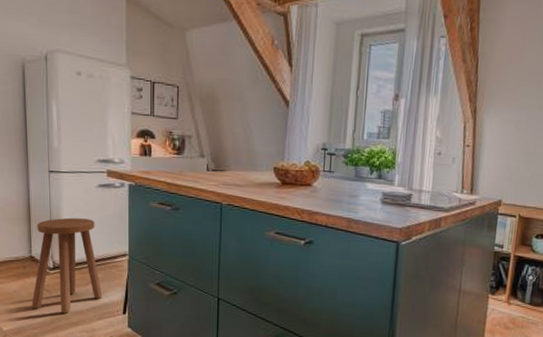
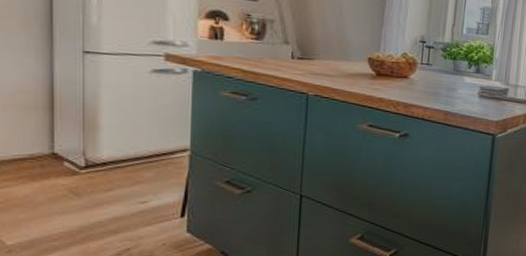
stool: present [31,217,102,314] -> none [51,107,154,220]

